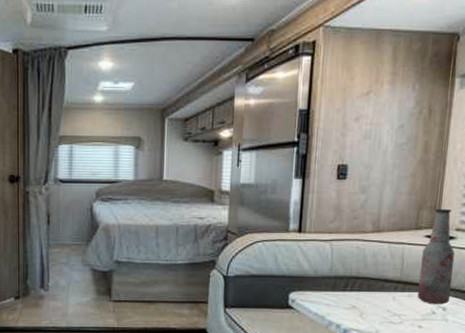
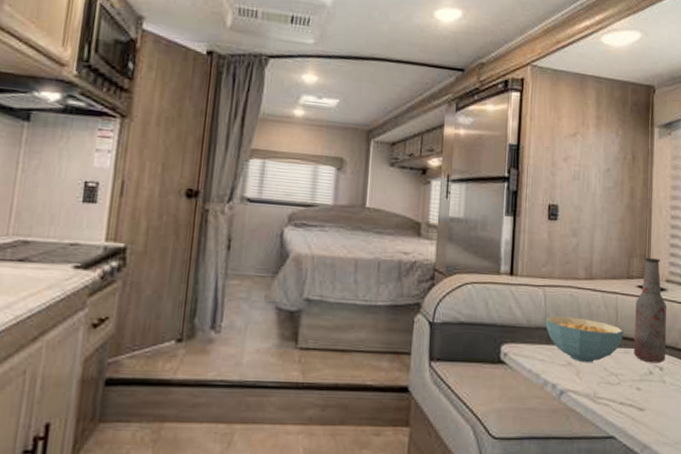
cereal bowl: none [331,266,409,306] -> present [545,316,624,363]

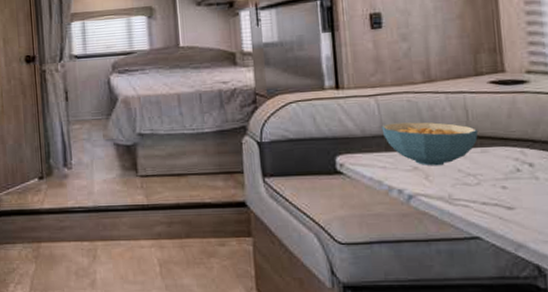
bottle: present [633,257,667,363] -> none [489,49,537,160]

